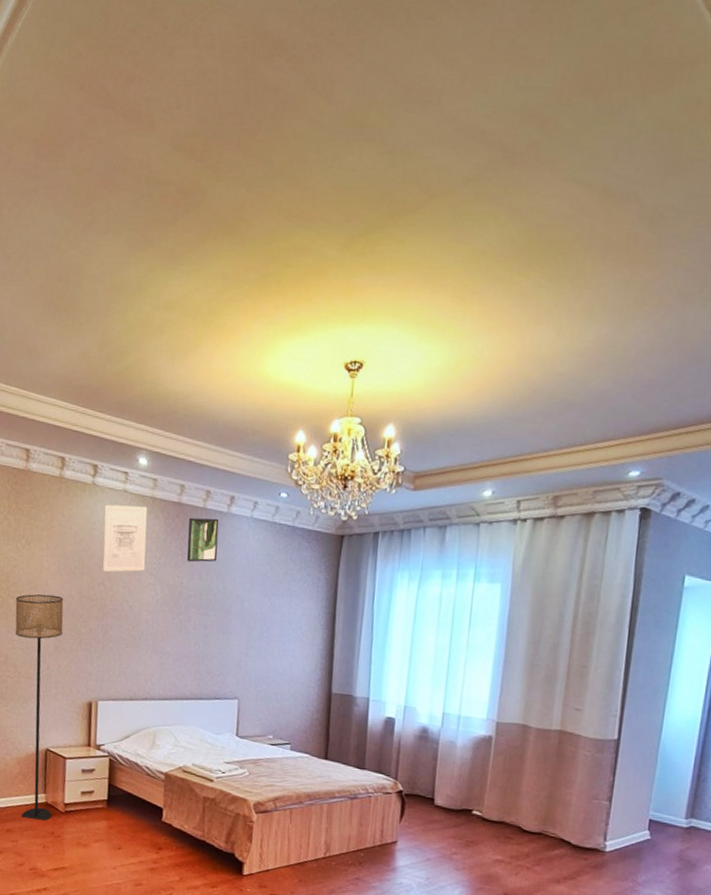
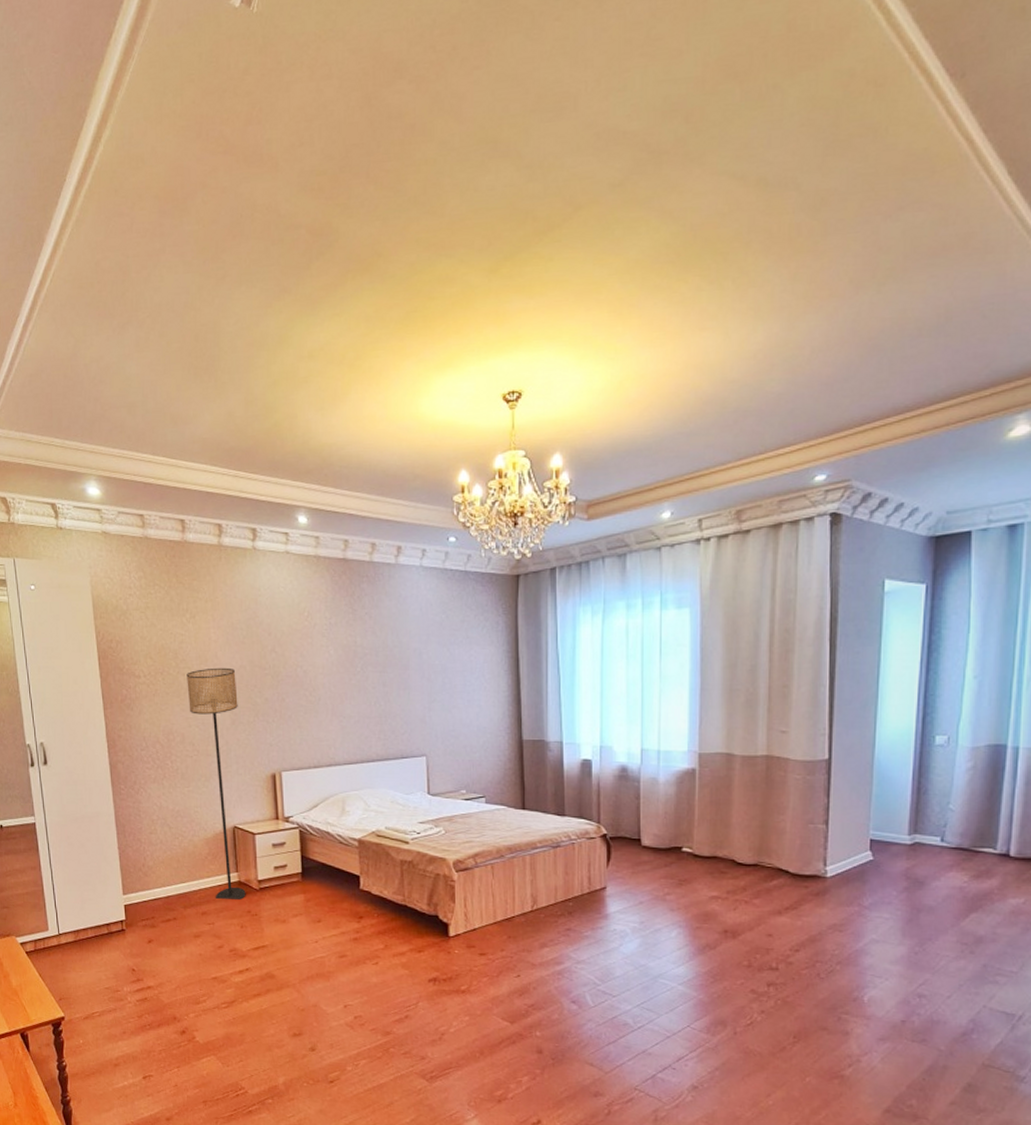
wall art: present [102,504,148,572] -> none [267,566,316,638]
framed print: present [187,517,219,562] -> none [357,571,390,619]

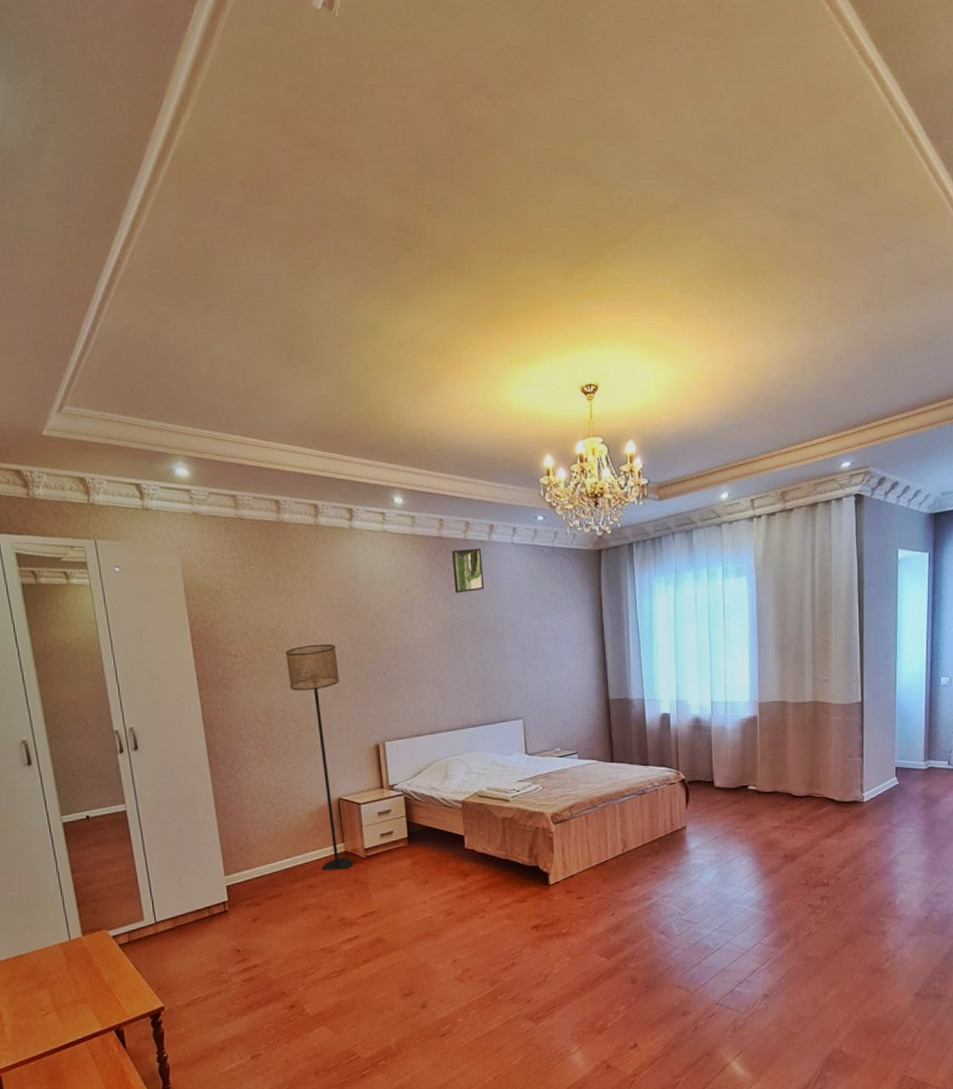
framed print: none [357,571,390,619] -> present [452,548,485,594]

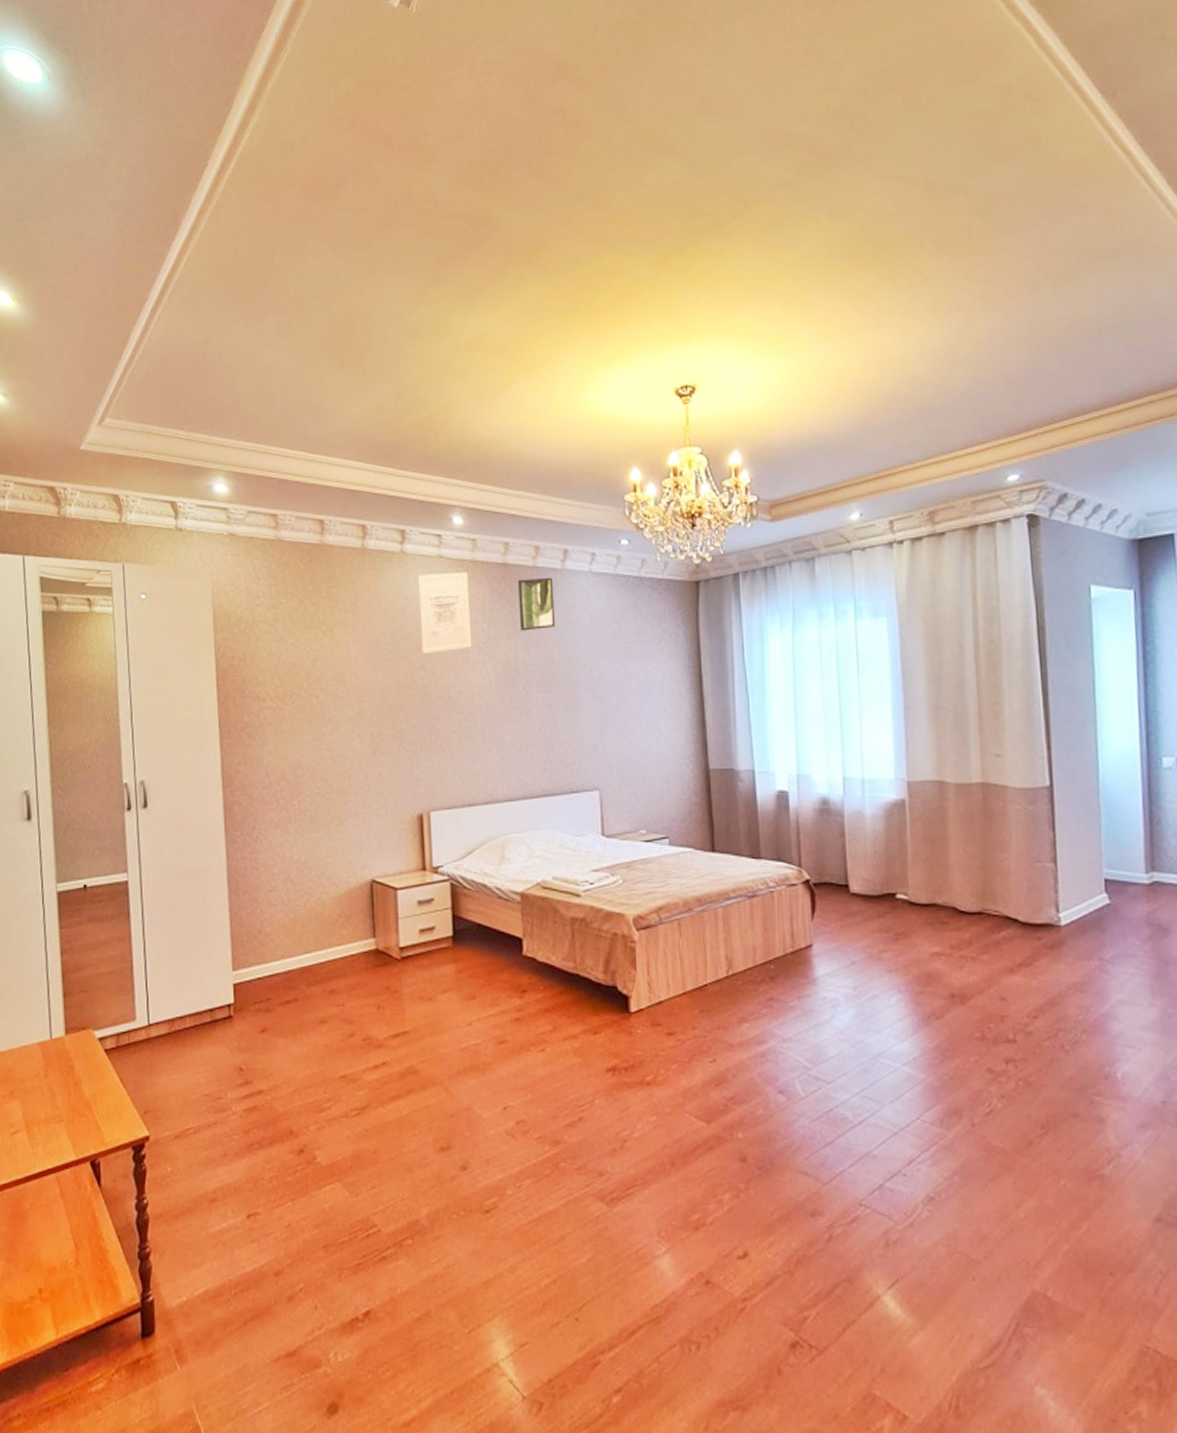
floor lamp: present [286,643,353,871] -> none [320,688,385,973]
wall art: none [365,544,415,613] -> present [417,571,472,653]

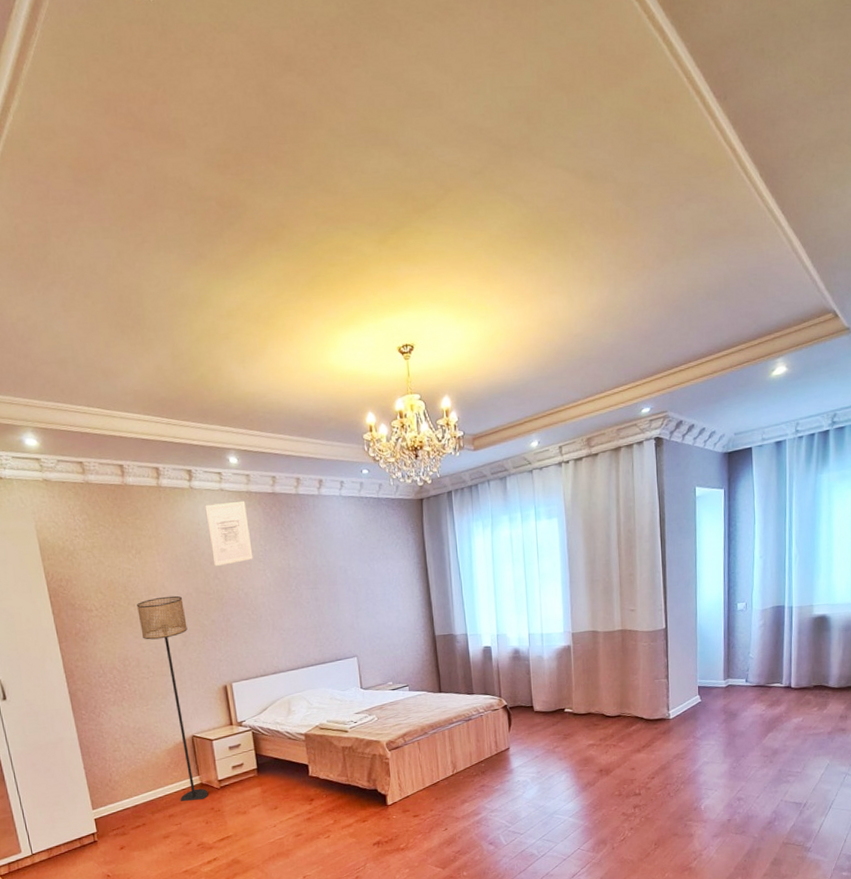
floor lamp: none [320,688,385,973] -> present [137,595,209,801]
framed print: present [518,577,556,631] -> none [285,501,317,545]

